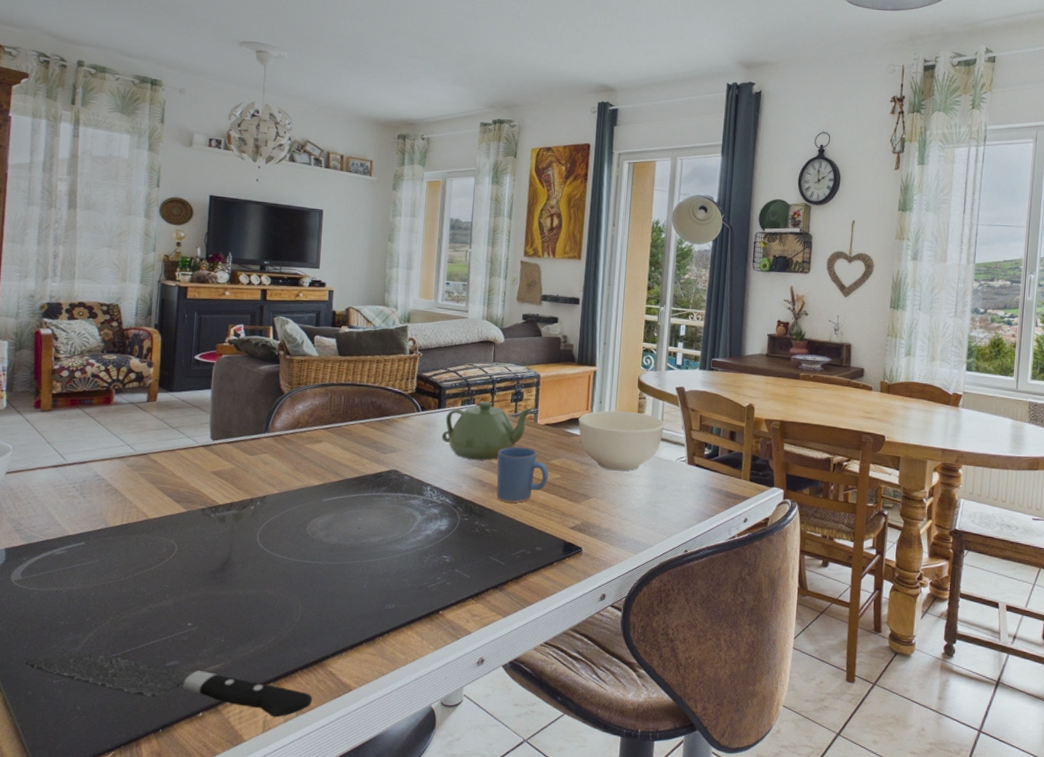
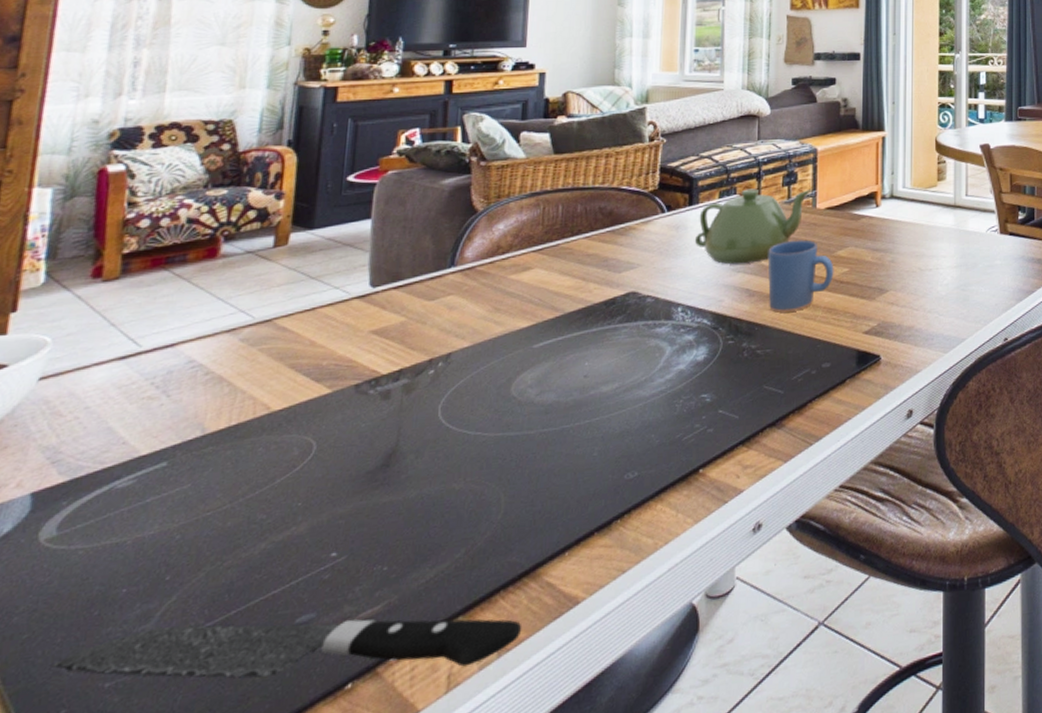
bowl: present [578,410,665,472] -> none [866,179,971,254]

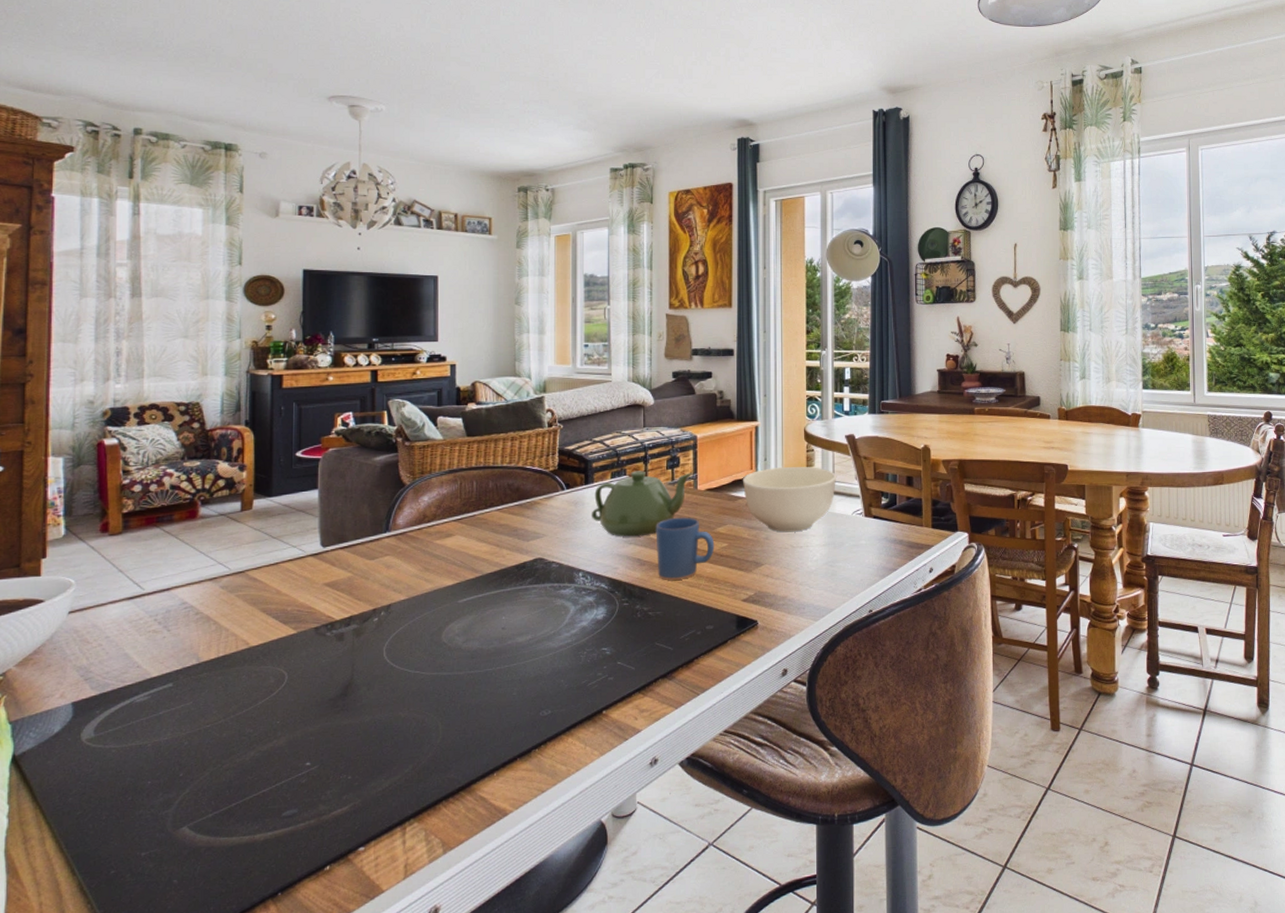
kitchen knife: present [51,619,522,677] -> none [100,812,462,859]
bowl: none [866,179,971,254] -> present [742,466,837,533]

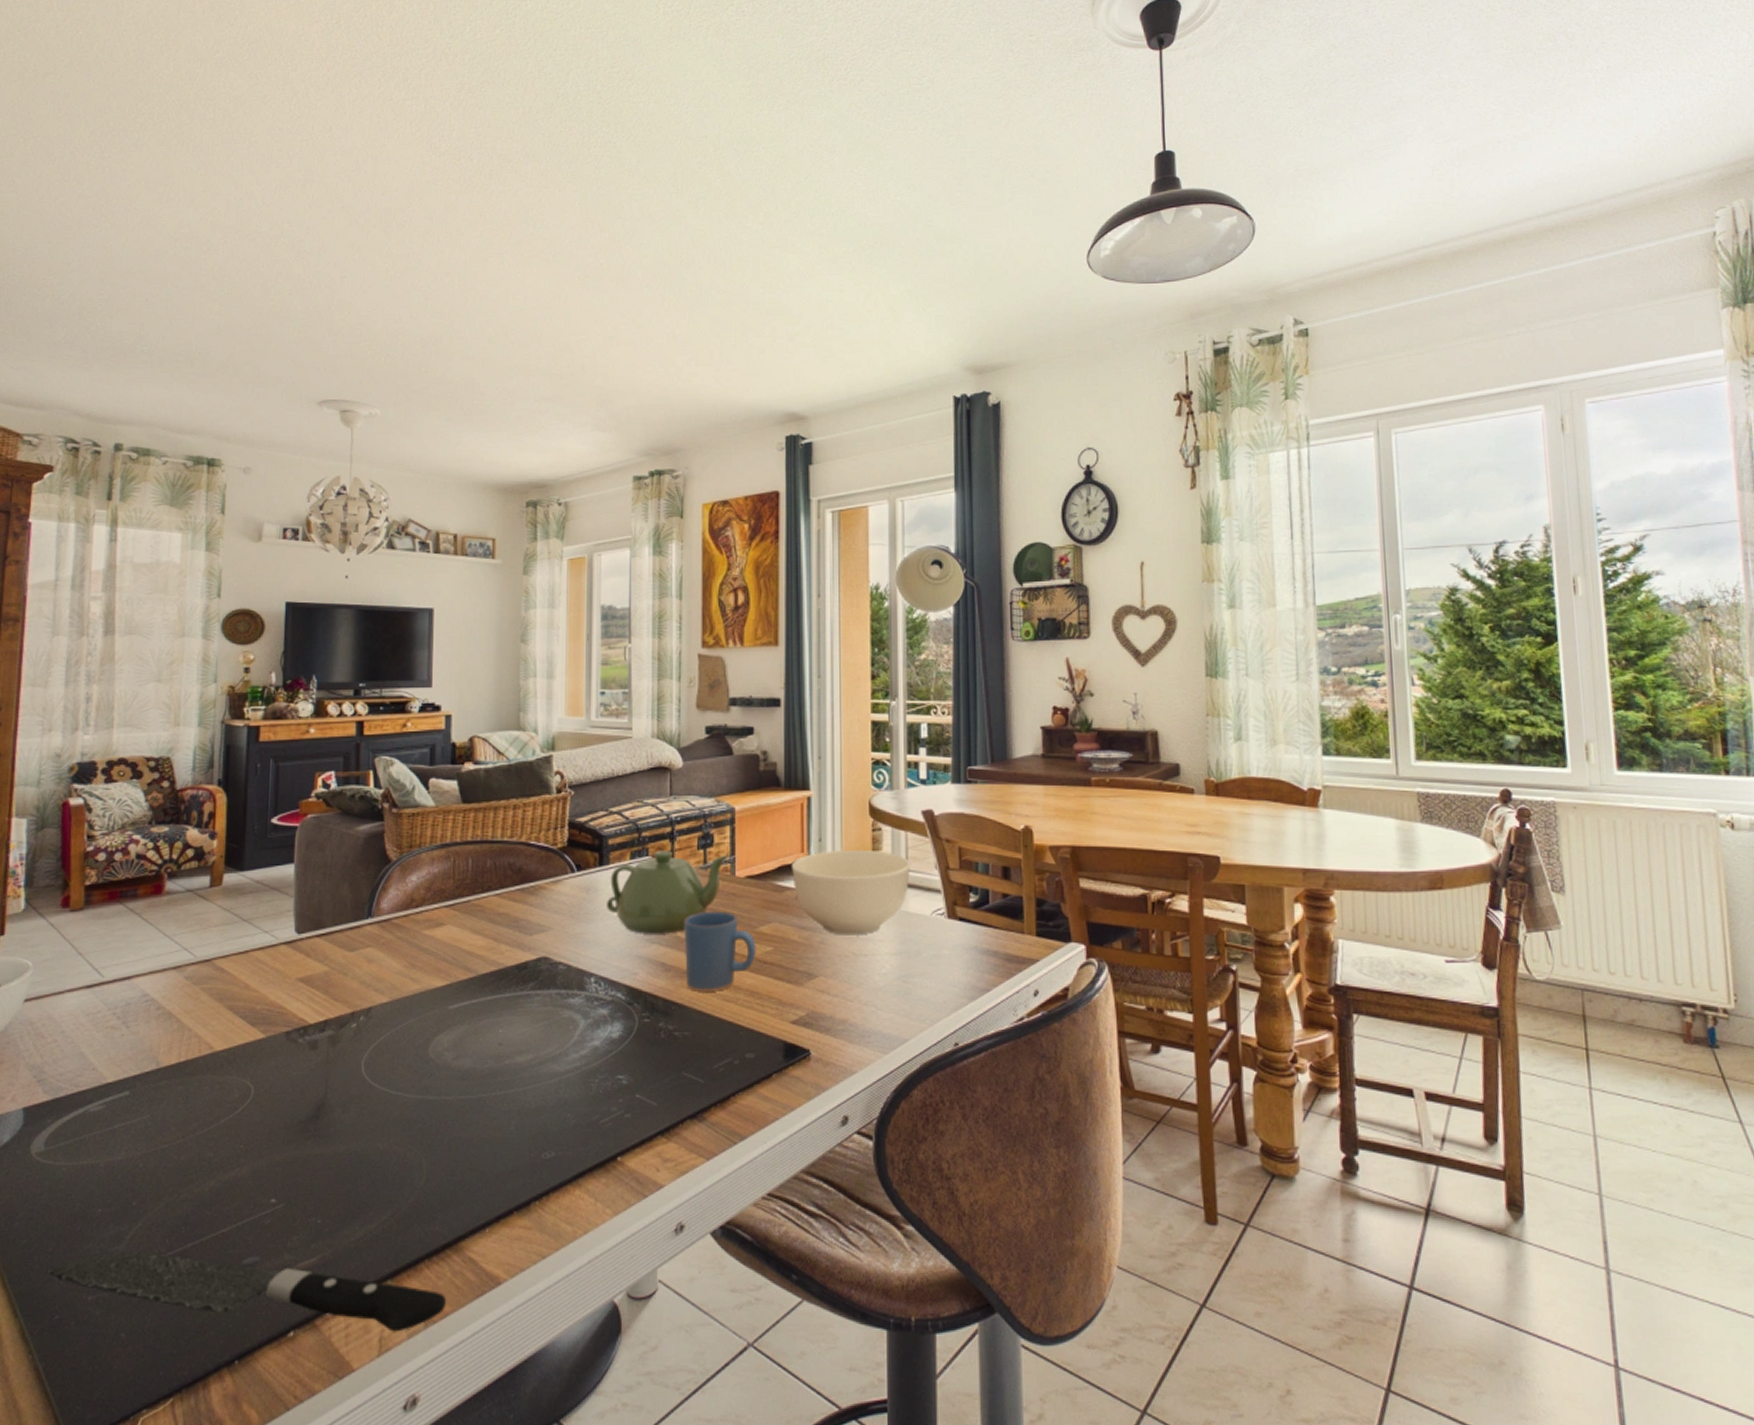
kitchen knife: none [100,812,462,859] -> present [45,1250,447,1332]

